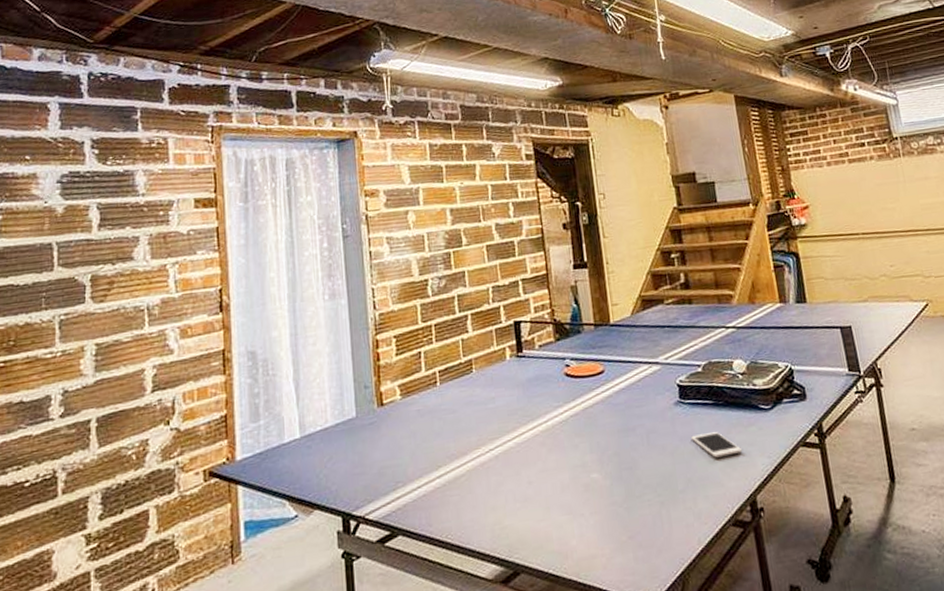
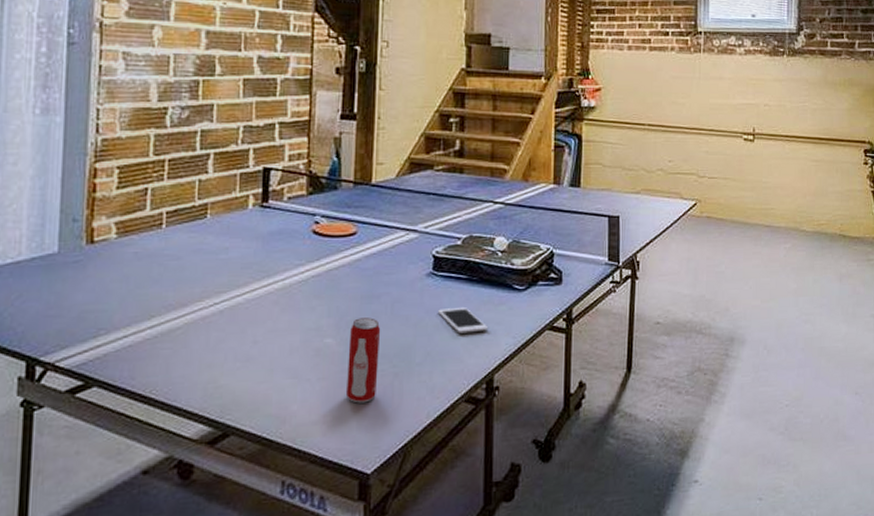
beverage can: none [613,450,647,535] -> present [345,318,381,403]

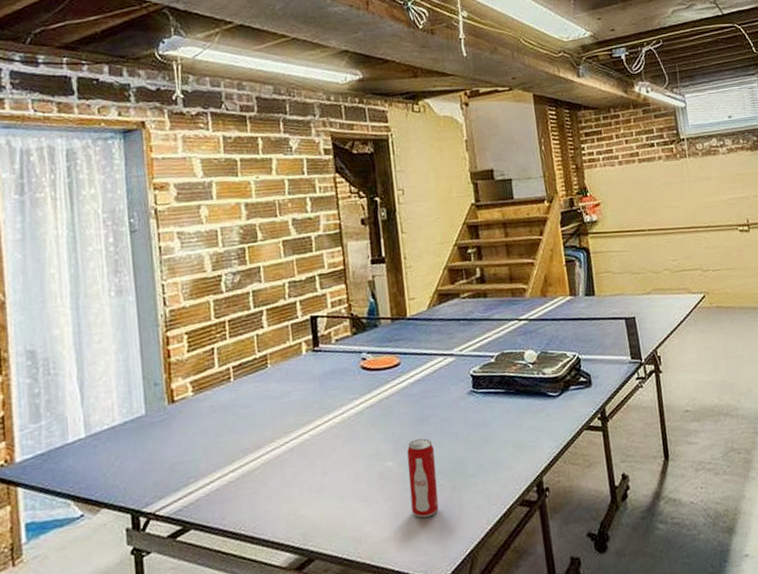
cell phone: present [438,306,489,334] -> none [483,418,531,443]

